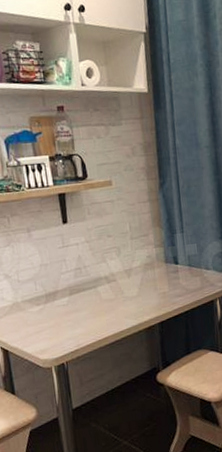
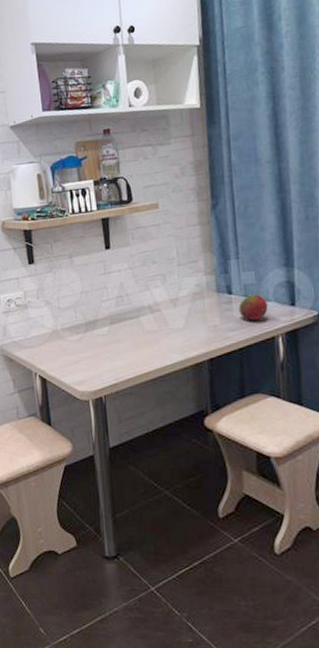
fruit: none [183,264,208,287] -> present [238,294,268,321]

